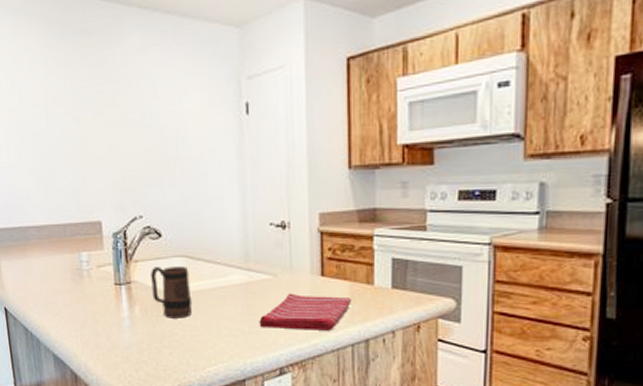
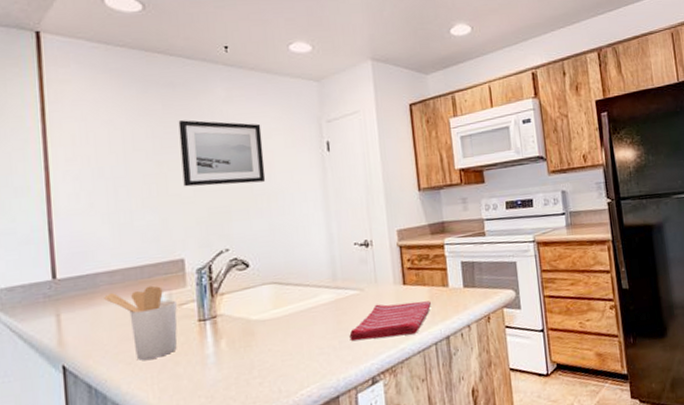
utensil holder: none [34,244,97,313] -> present [104,285,178,361]
wall art: none [94,72,180,147] -> present [178,120,266,187]
mug: present [151,266,193,319] -> none [238,292,283,347]

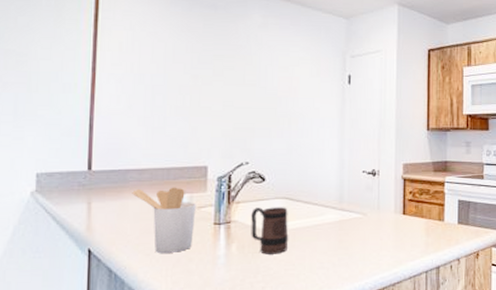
wall art: present [178,120,266,187] -> none [215,40,291,105]
mug: none [238,292,283,347] -> present [251,207,289,255]
dish towel: present [349,301,432,341] -> none [348,229,427,261]

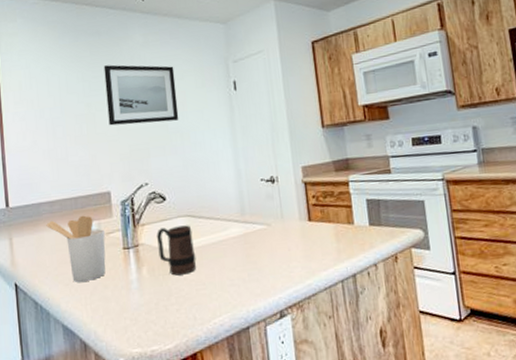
wall art: none [215,40,291,105] -> present [103,64,179,126]

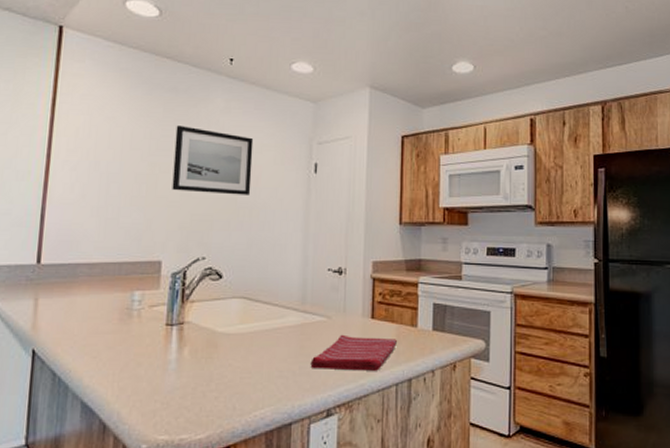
utensil holder: present [46,215,106,282] -> none [81,283,148,356]
mug: present [157,225,197,276] -> none [205,307,246,360]
dish towel: none [258,238,338,275] -> present [310,334,398,371]

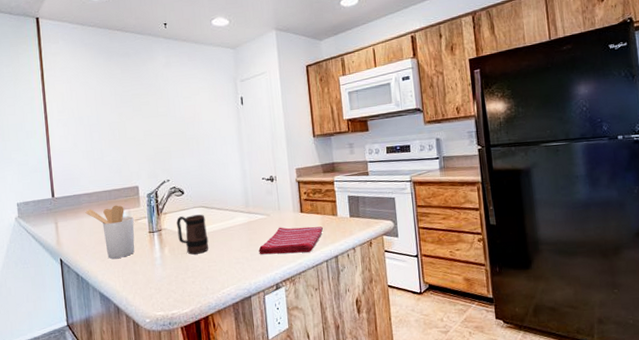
utensil holder: none [81,283,148,356] -> present [85,205,135,259]
wall art: present [172,125,254,195] -> none [132,81,195,132]
mug: none [205,307,246,360] -> present [176,214,209,255]

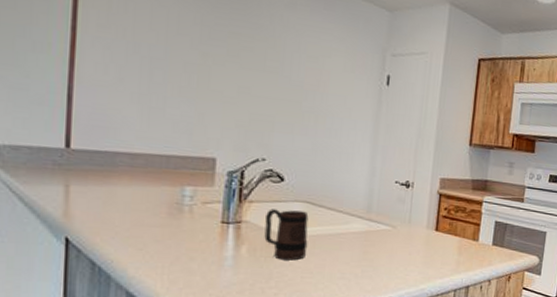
utensil holder: present [85,205,135,259] -> none [122,176,201,250]
dish towel: present [259,226,324,255] -> none [373,243,459,278]

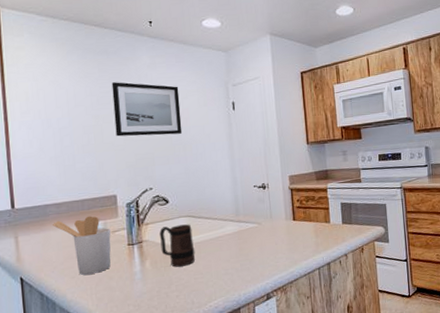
utensil holder: none [122,176,201,250] -> present [53,216,111,275]
wall art: none [227,14,322,100] -> present [111,82,182,137]

